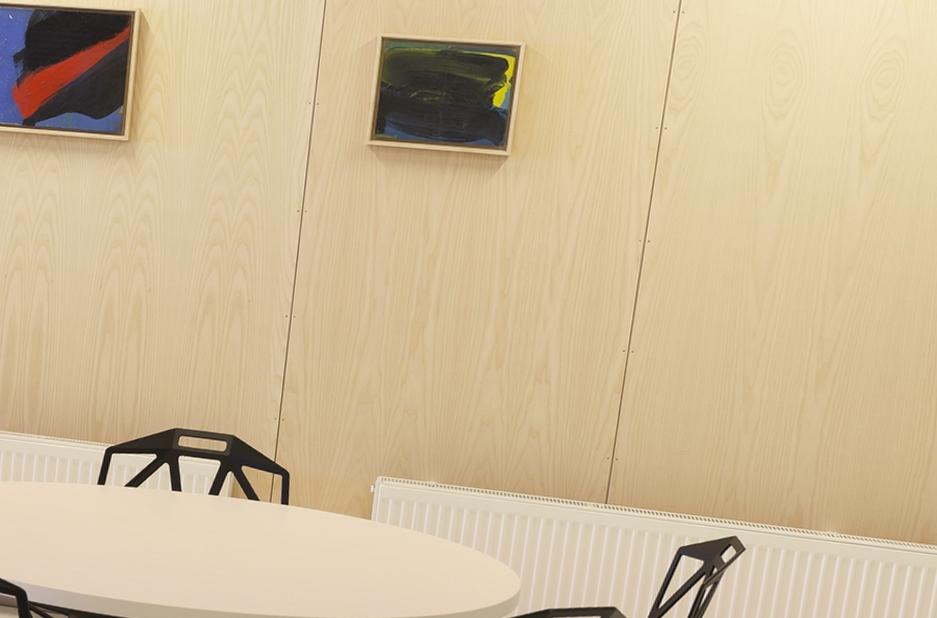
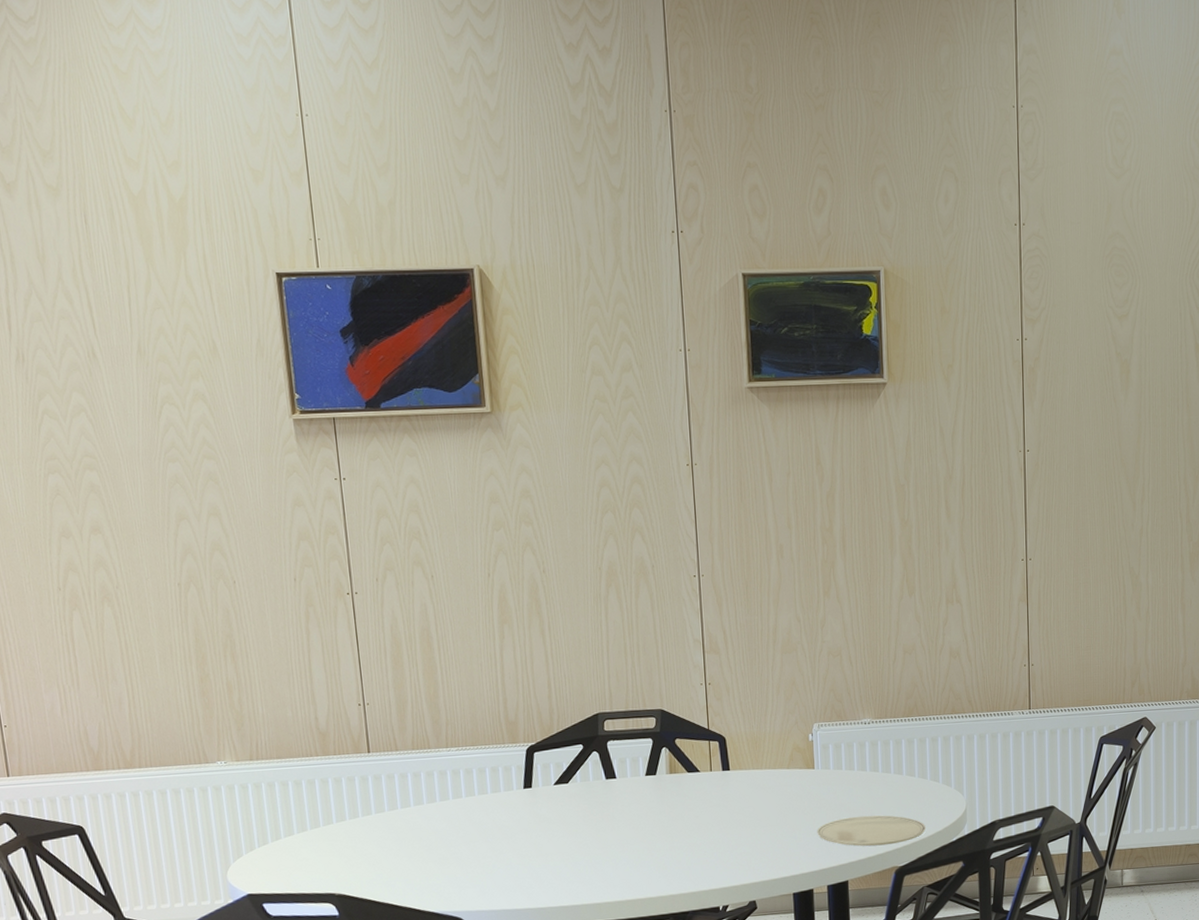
plate: none [363,573,474,610] -> present [817,815,926,847]

